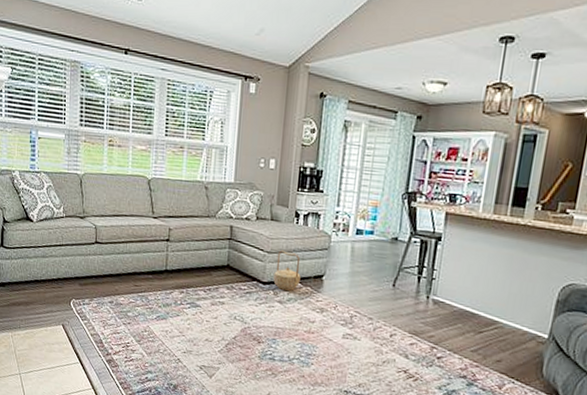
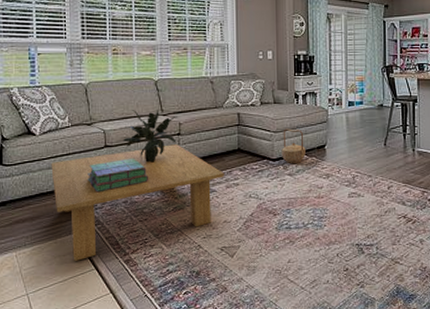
coffee table: none [45,250,211,352] -> present [51,144,224,261]
stack of books: none [78,258,136,289] -> present [87,158,149,193]
potted plant: none [113,208,168,266] -> present [123,110,177,163]

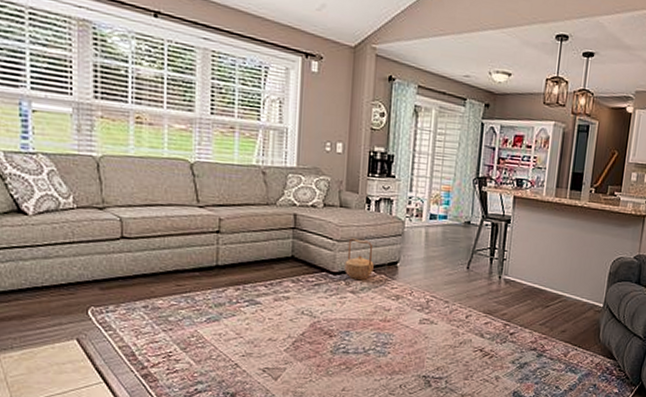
coffee table: present [51,144,224,261] -> none [48,243,273,371]
stack of books: present [87,158,149,193] -> none [97,254,178,293]
potted plant: present [123,110,177,163] -> none [145,196,217,263]

